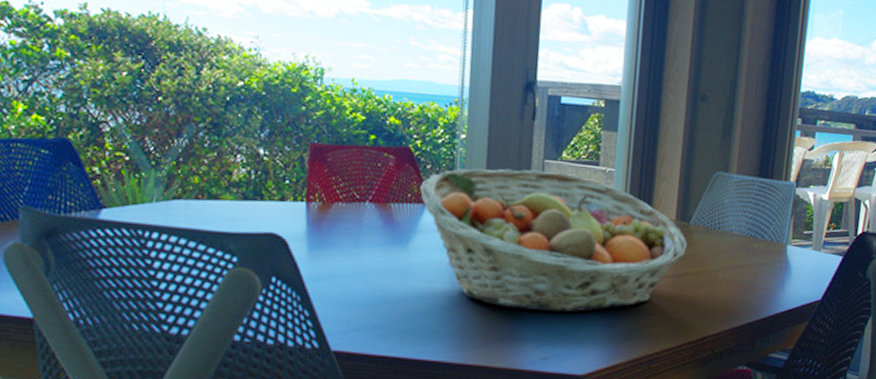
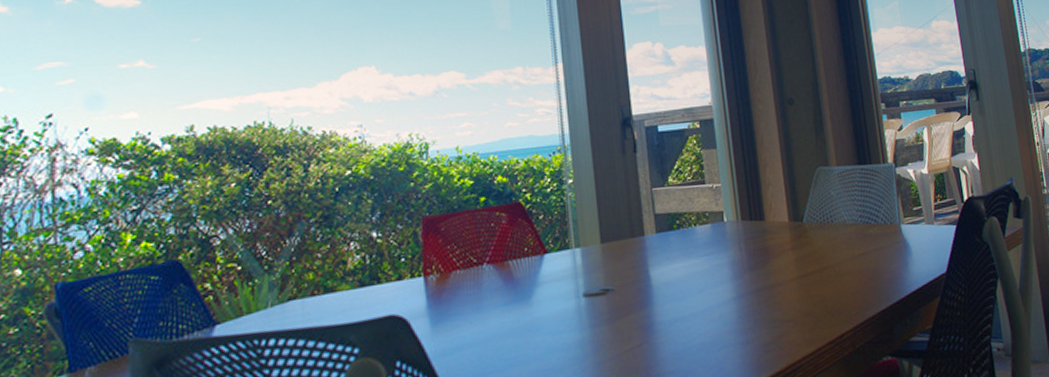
fruit basket: present [420,168,687,313] -> none [535,197,806,345]

